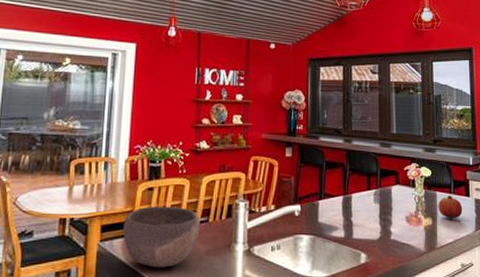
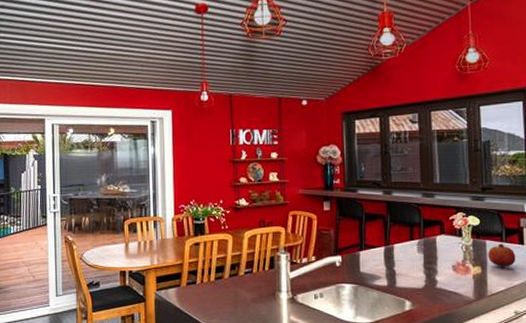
bowl: present [123,206,200,268] -> none [175,259,245,313]

